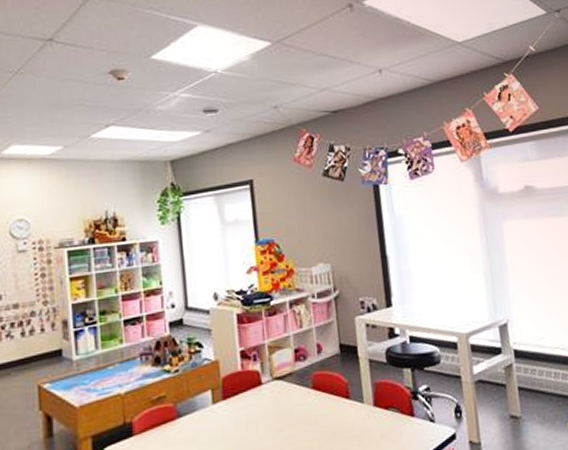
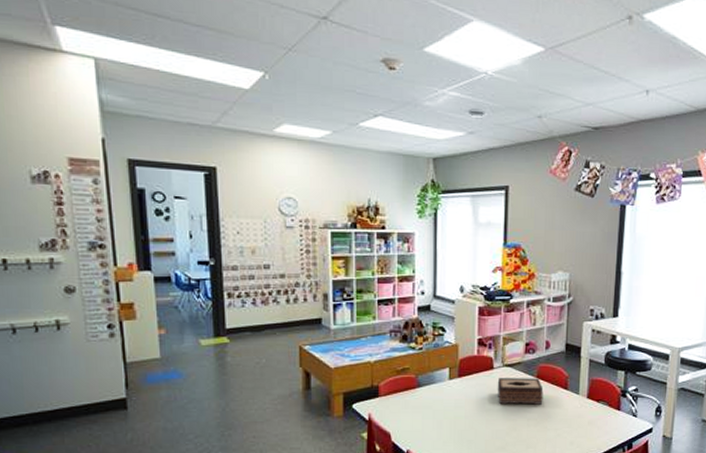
tissue box: none [268,389,324,428] -> present [497,378,544,405]

